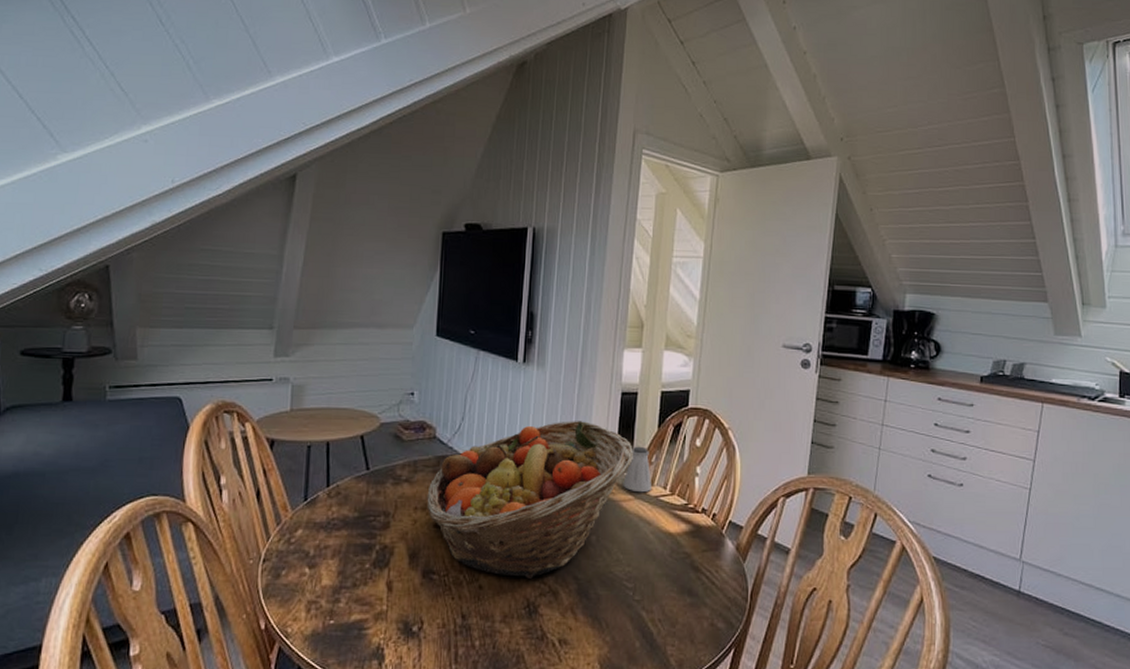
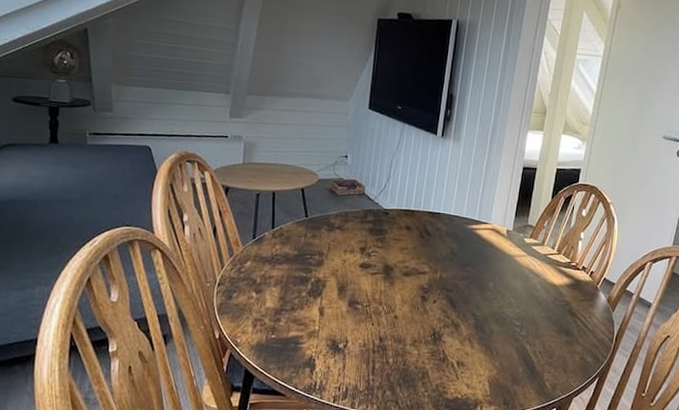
fruit basket: present [426,421,633,579] -> none [354,188,529,313]
saltshaker: present [623,446,651,493] -> none [518,212,543,251]

